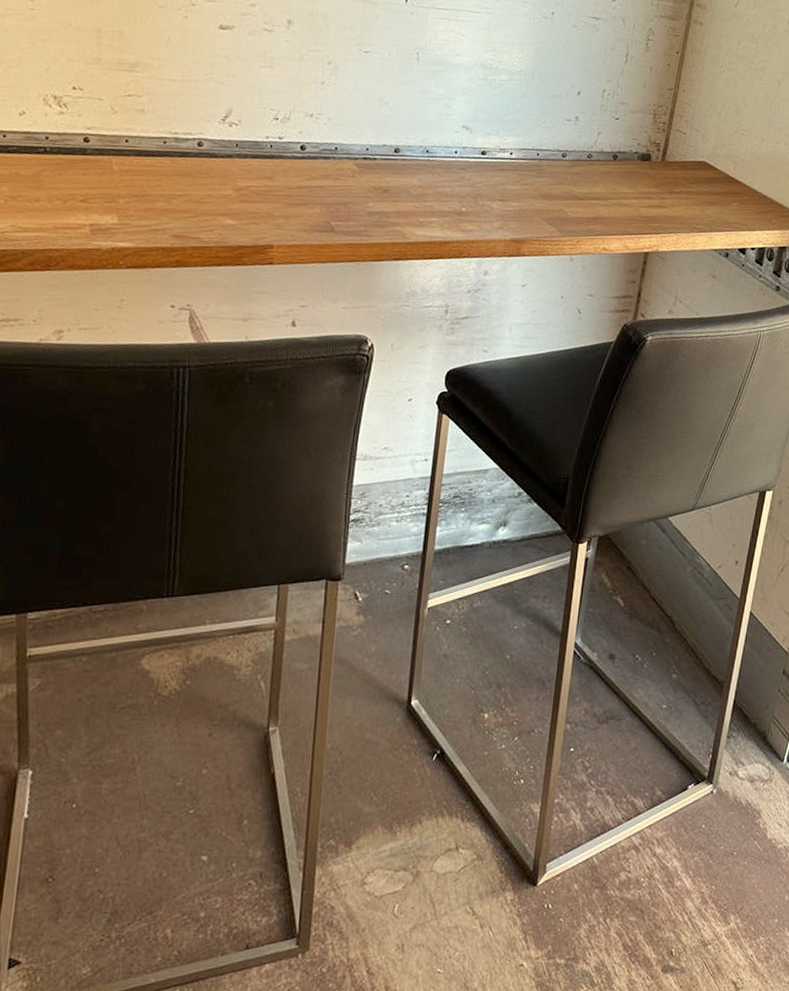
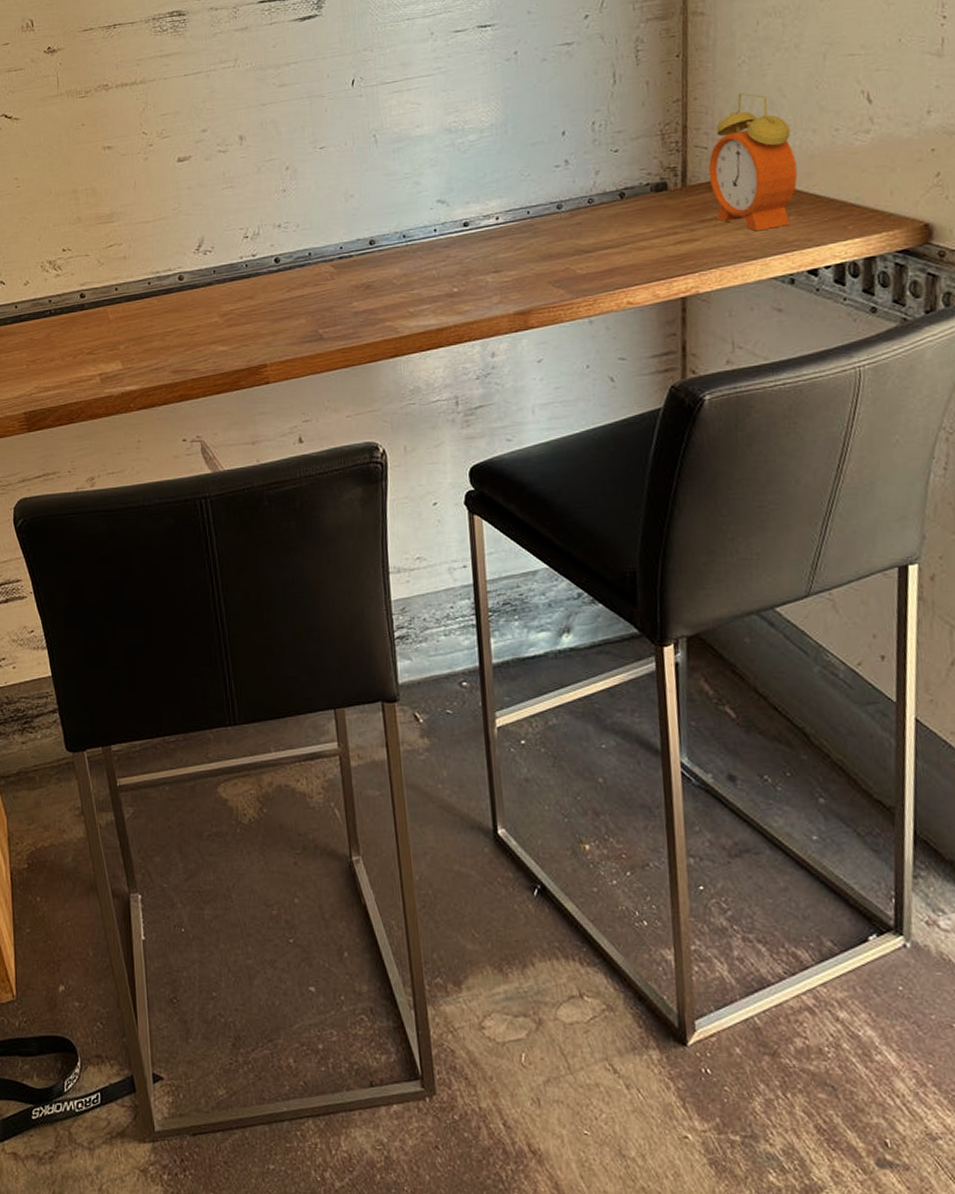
alarm clock: none [682,96,746,210] -> present [708,93,798,232]

